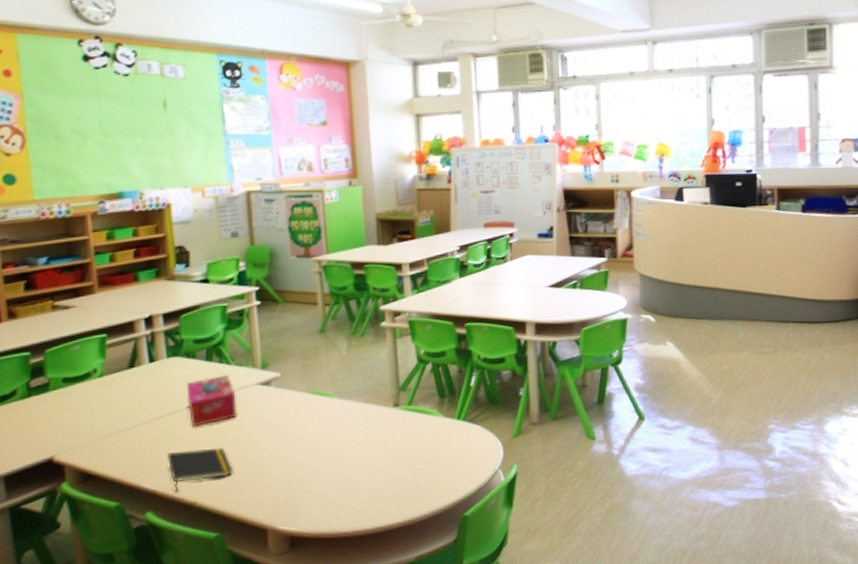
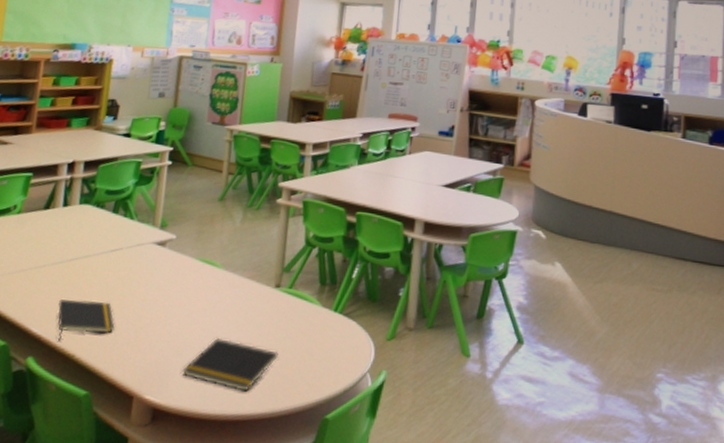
tissue box: present [187,375,237,428] -> none [86,229,132,278]
notepad: none [312,461,408,506] -> present [182,337,278,392]

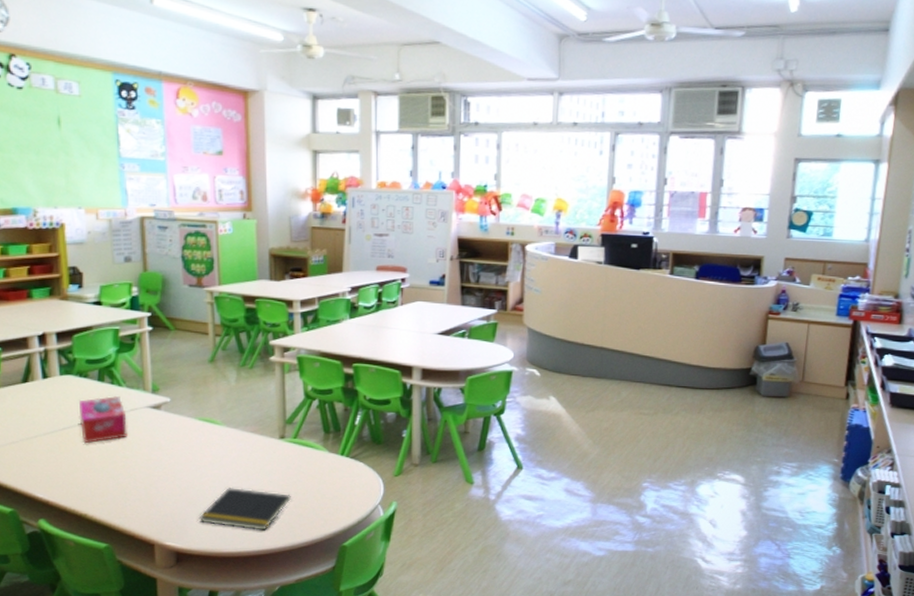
notepad: present [58,299,115,341] -> none [60,464,123,503]
tissue box: none [86,229,132,278] -> present [79,396,128,444]

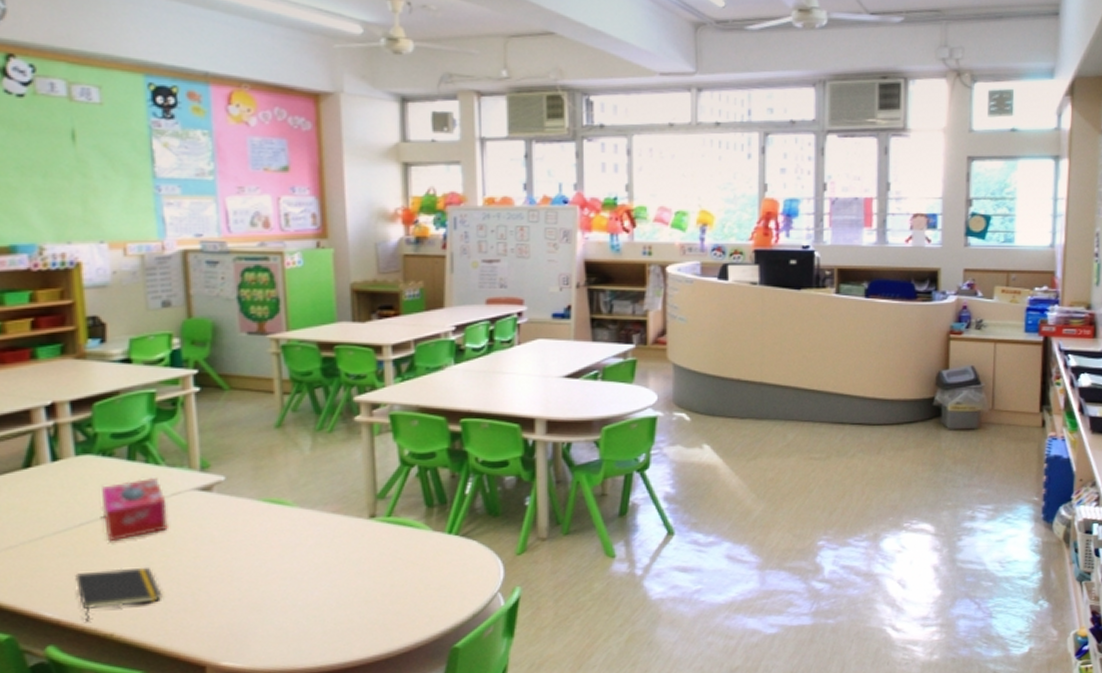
notepad: none [60,464,123,503] -> present [75,567,163,622]
notepad: present [198,486,291,530] -> none [265,583,386,637]

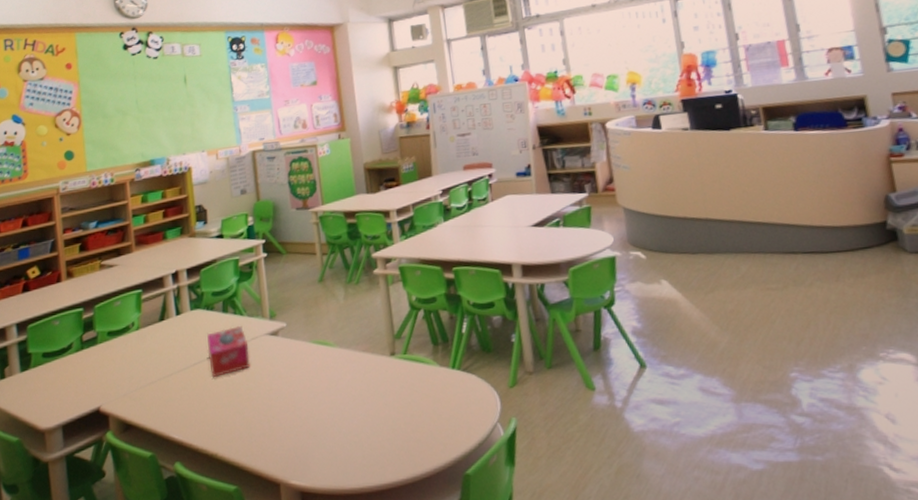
notepad: present [75,567,163,622] -> none [192,398,249,443]

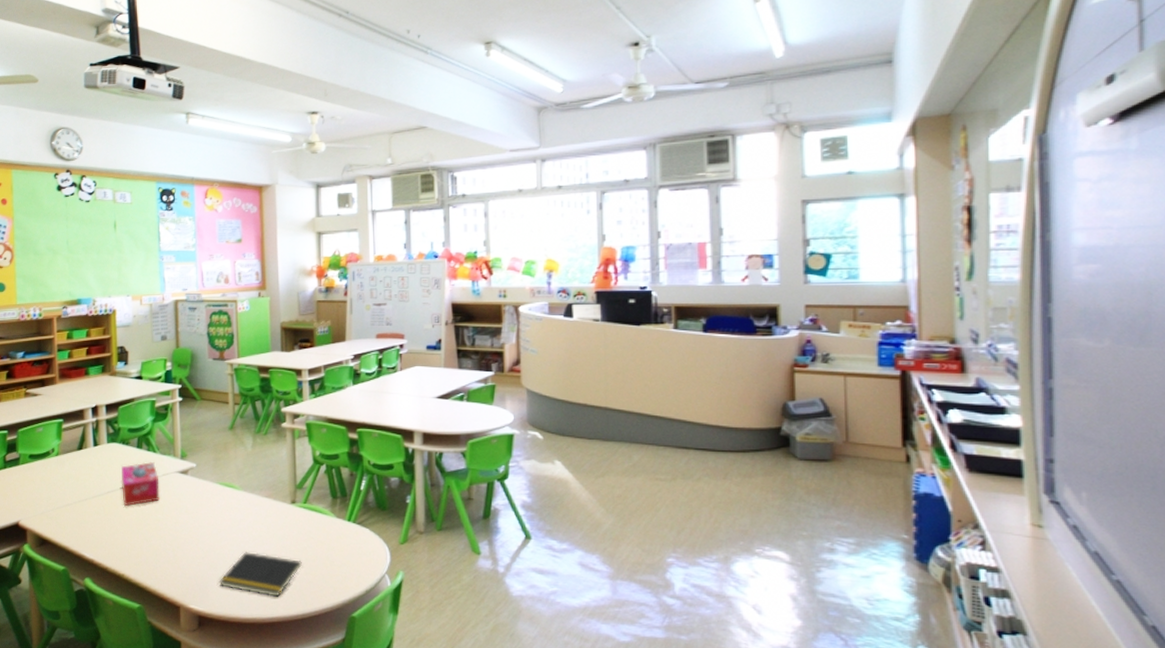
notepad: none [319,413,408,462] -> present [219,551,302,597]

